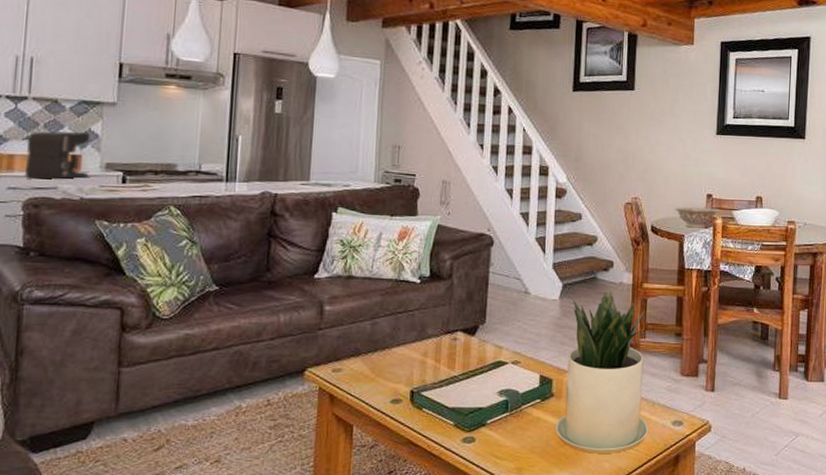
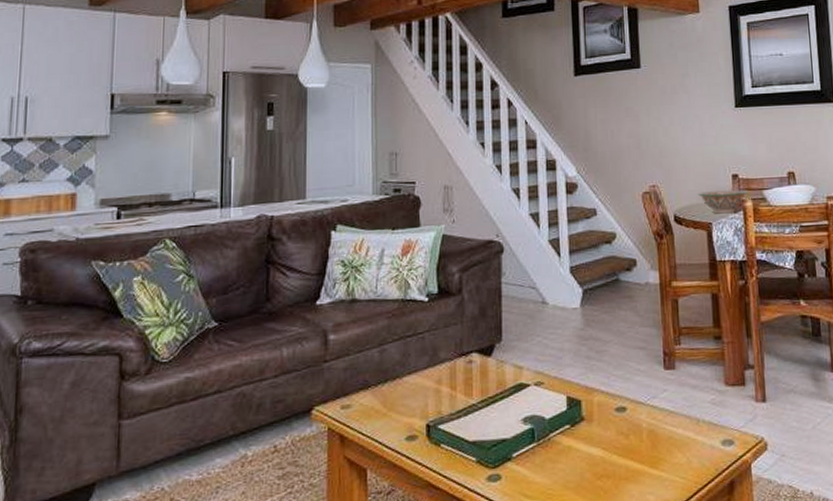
coffee maker: present [24,131,91,181] -> none [20,169,85,223]
planter: present [555,291,649,454] -> none [589,294,696,486]

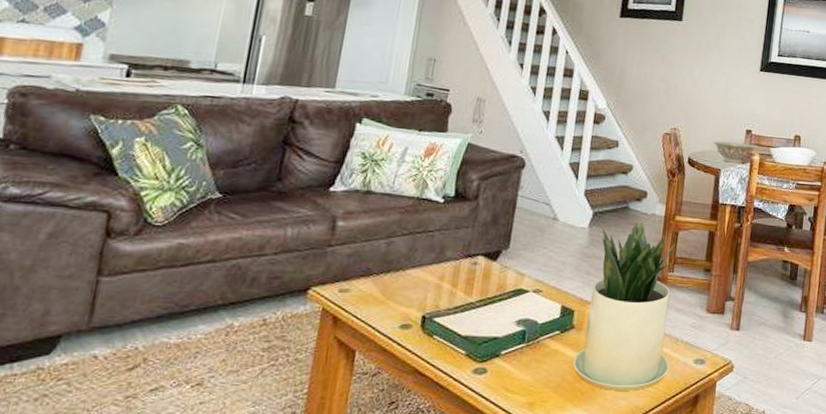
planter: none [589,294,696,486] -> present [573,222,676,391]

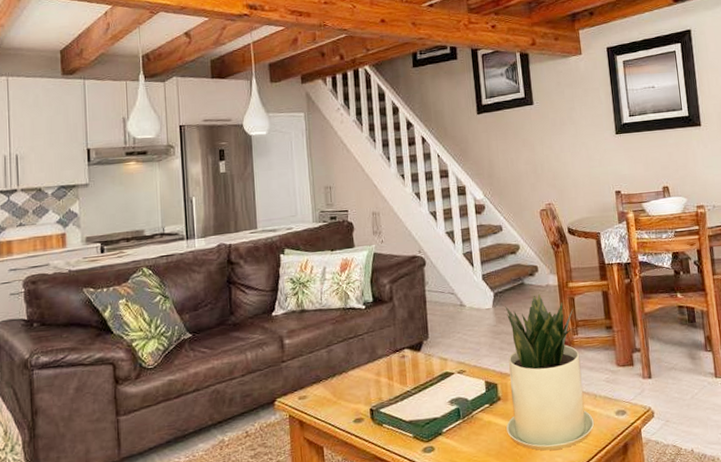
decorative bowl: present [712,140,758,164] -> none [586,203,630,225]

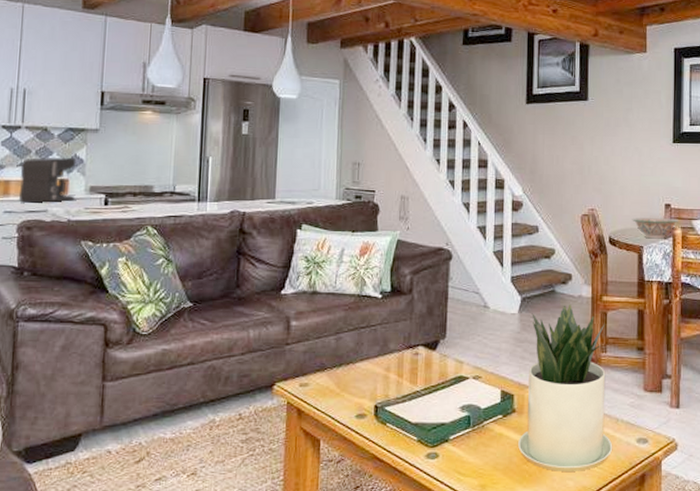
coffee maker: none [20,213,74,260] -> present [18,158,77,204]
decorative bowl: none [586,203,630,225] -> present [632,218,678,239]

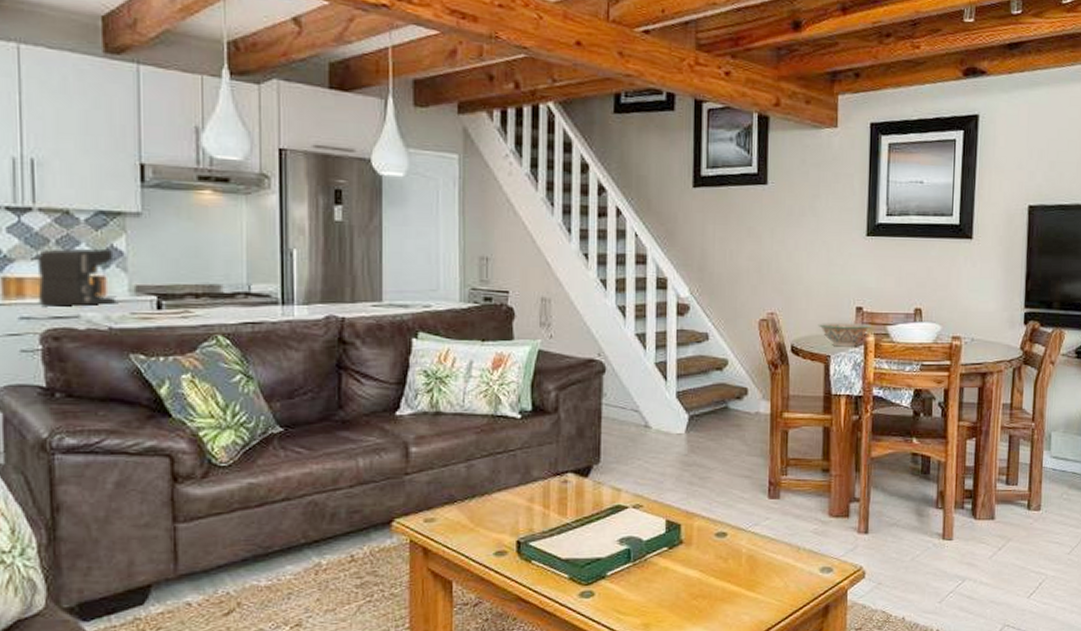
planter: present [518,305,613,471] -> none [686,423,794,606]

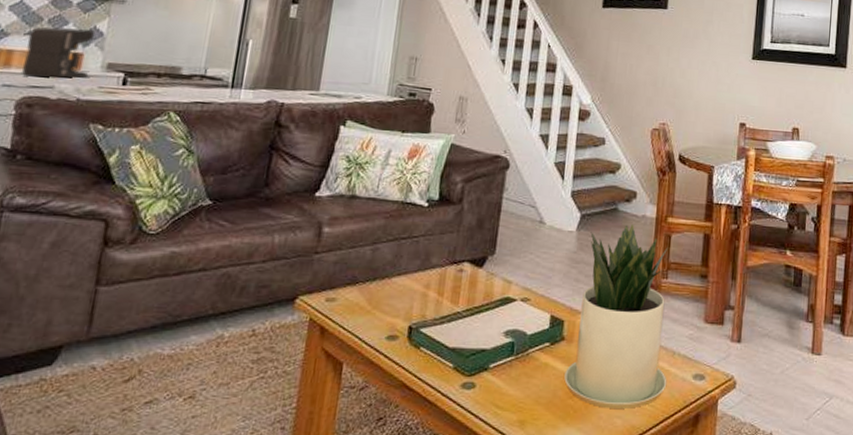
planter: none [686,423,794,606] -> present [564,225,669,409]
decorative bowl: present [817,323,871,347] -> none [704,135,753,160]

